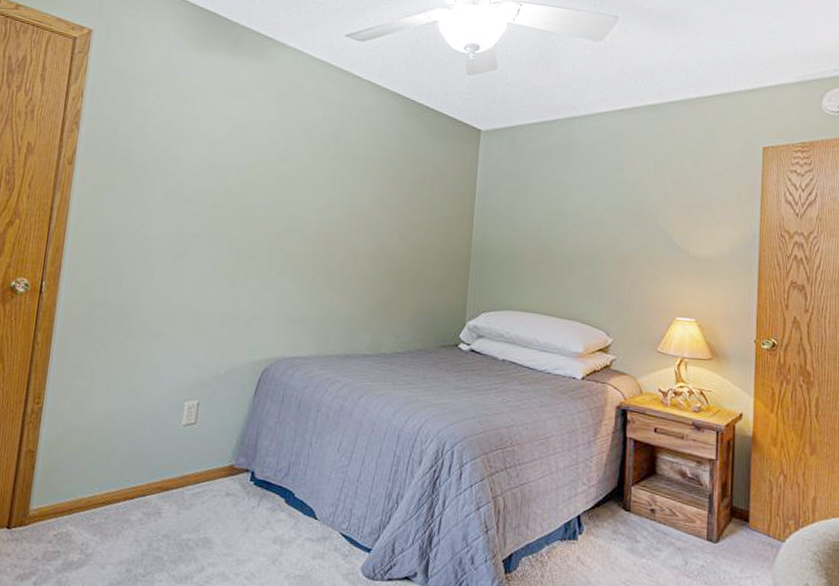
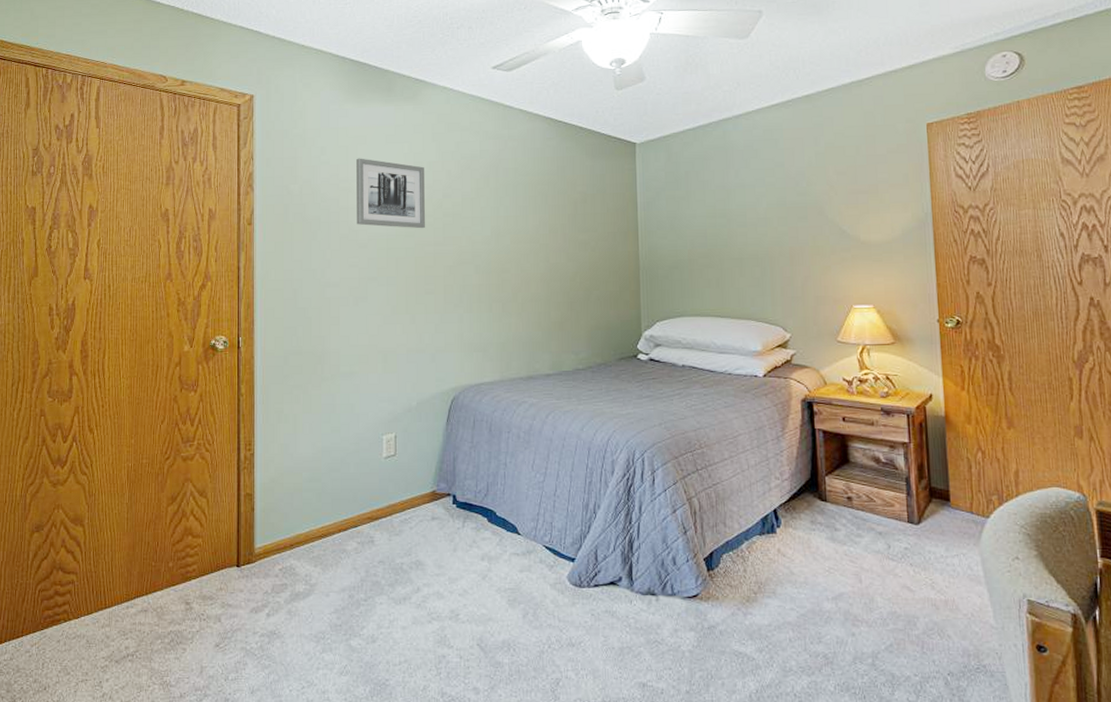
wall art: none [185,109,263,190] -> present [356,158,425,229]

